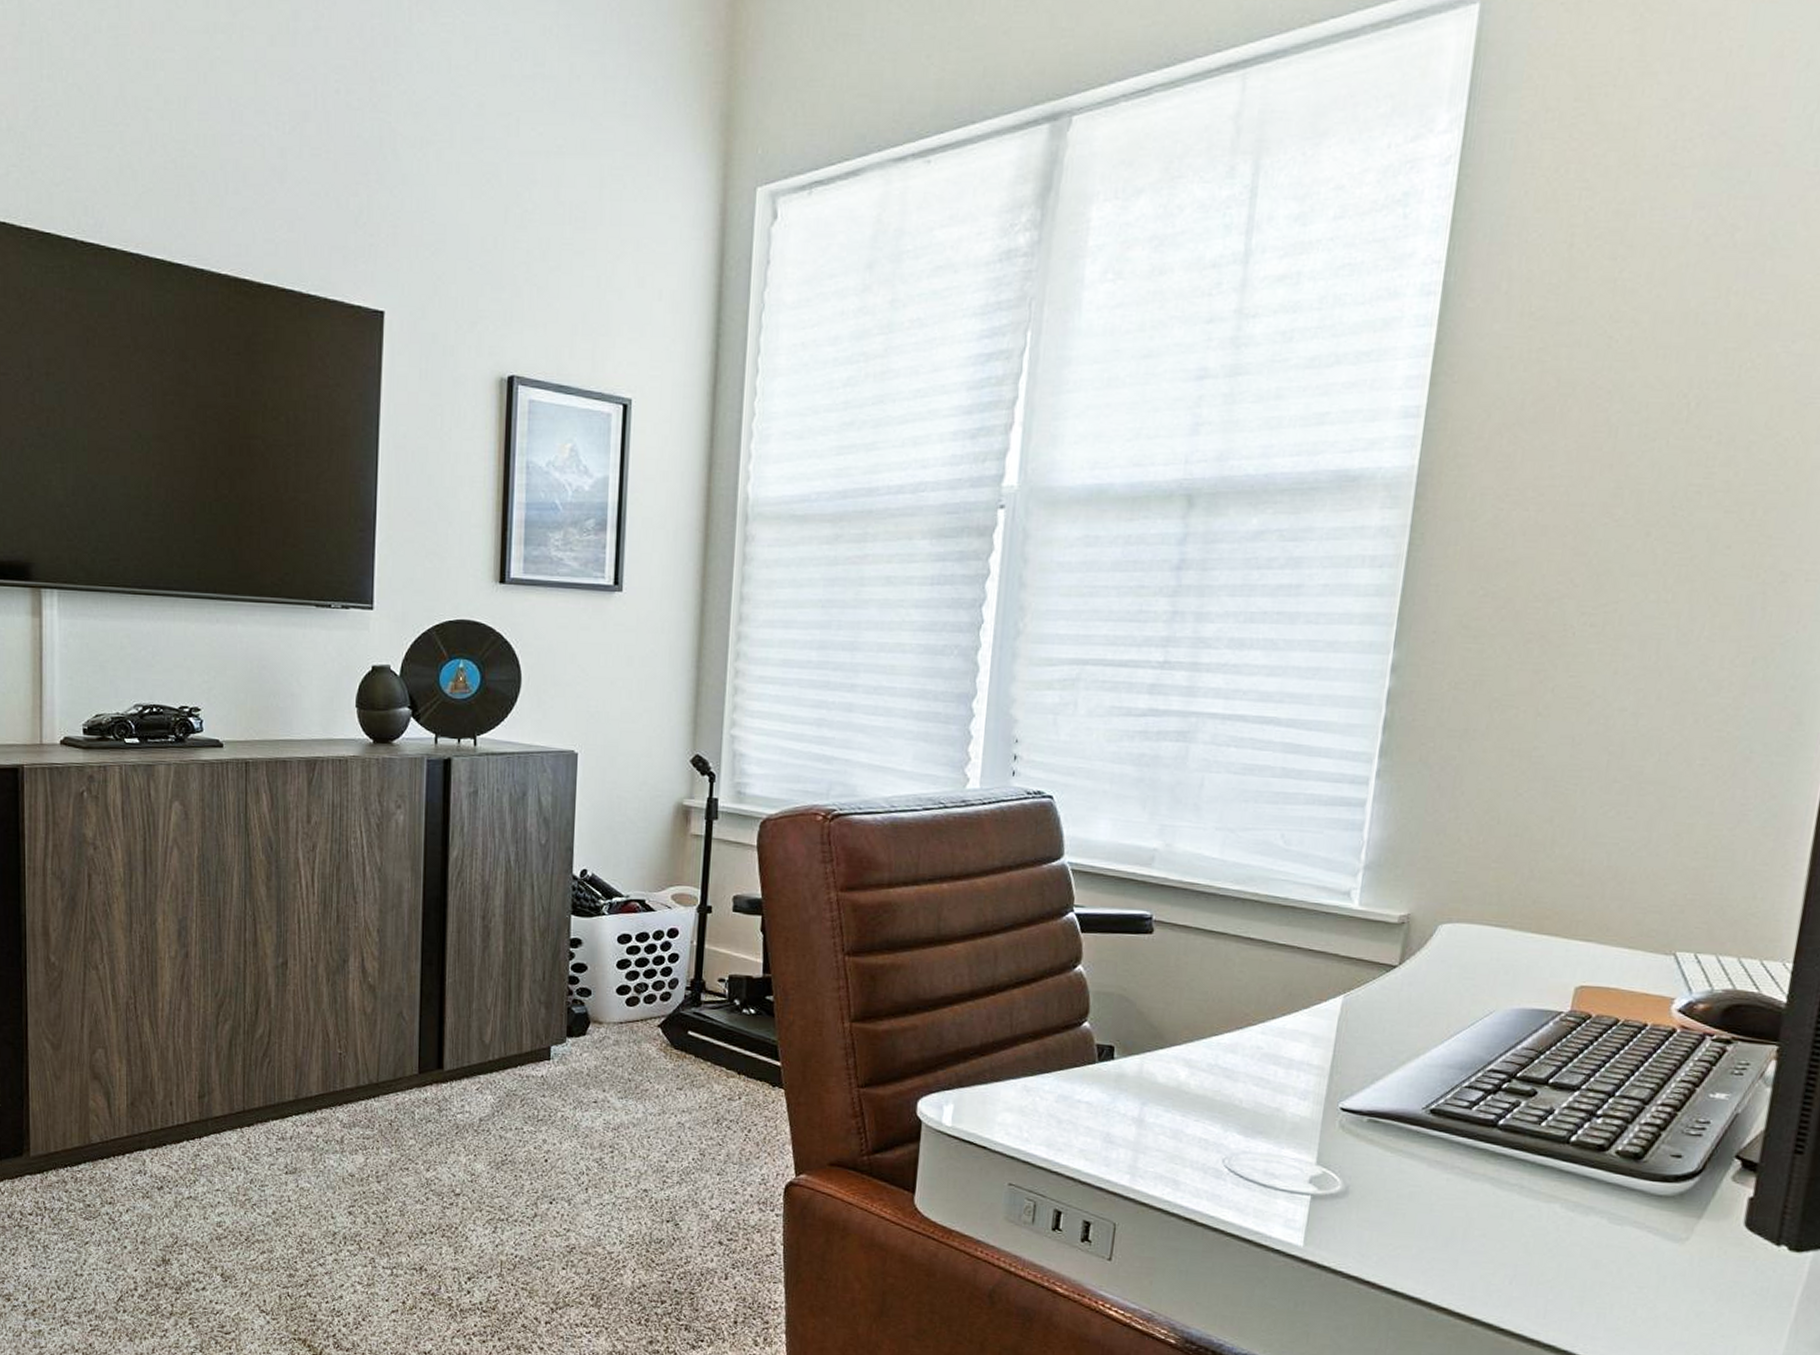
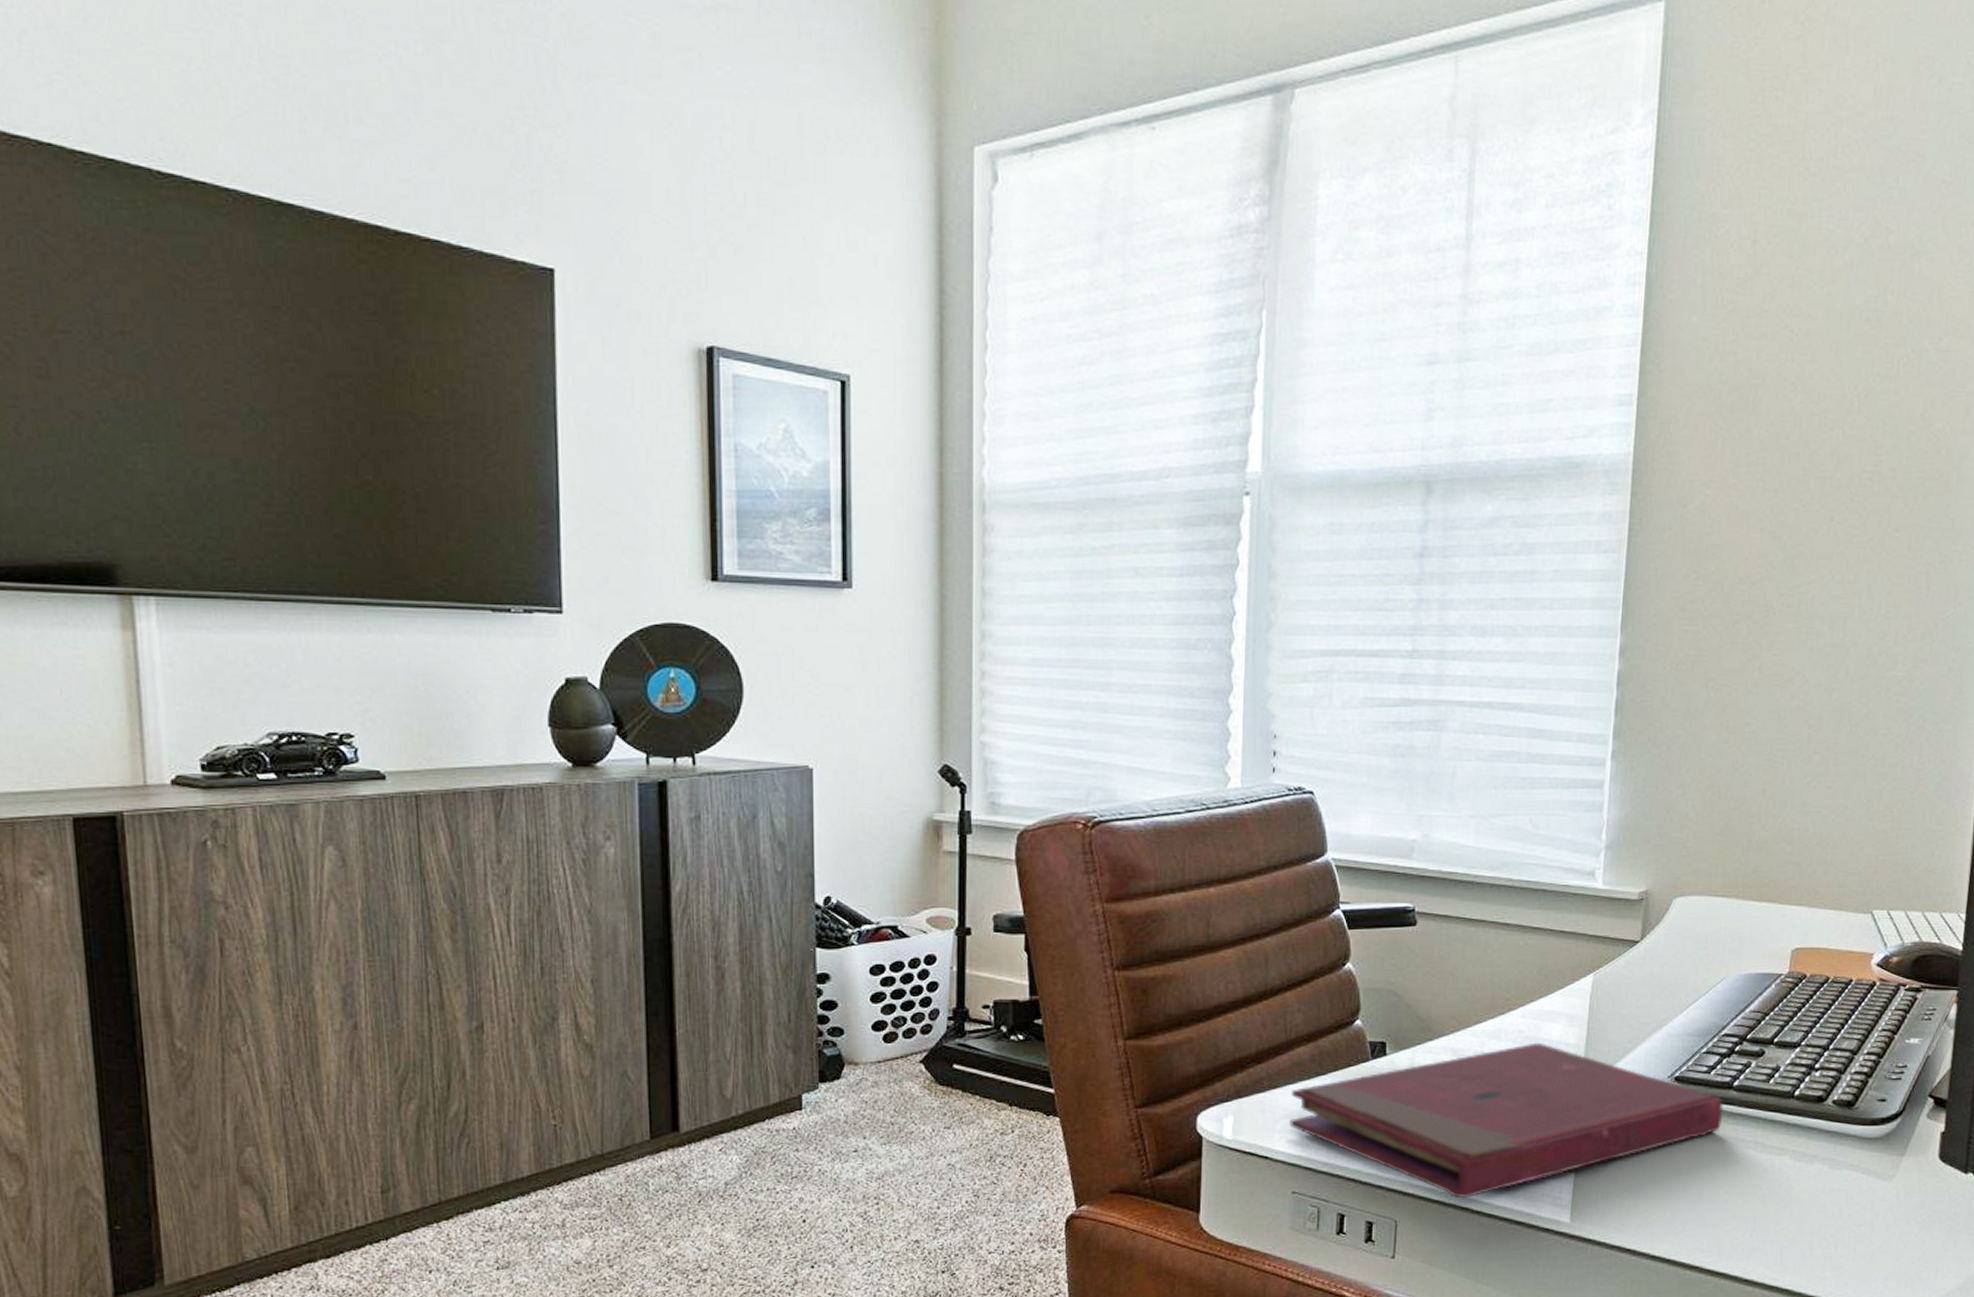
book: none [1010,1060,1485,1210] -> present [1289,1042,1724,1199]

